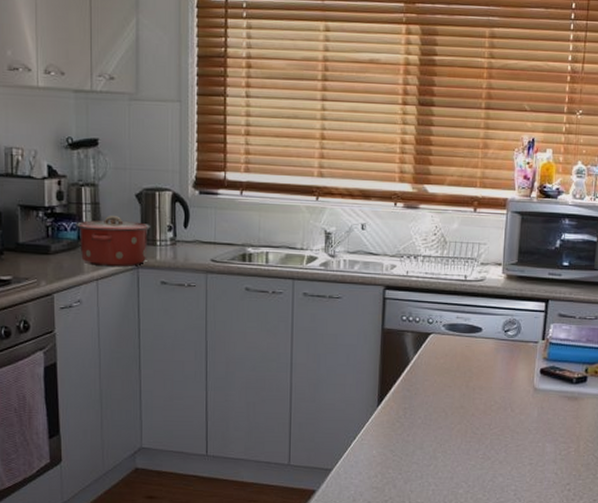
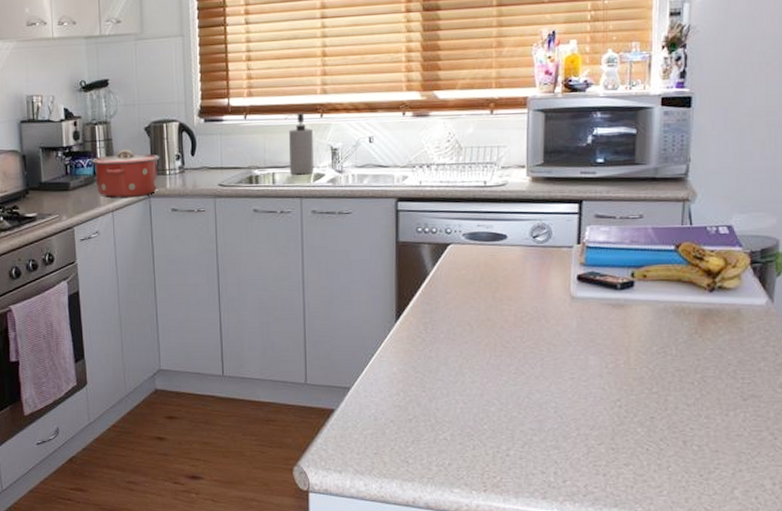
soap dispenser: none [281,193,308,257] -> present [285,112,314,175]

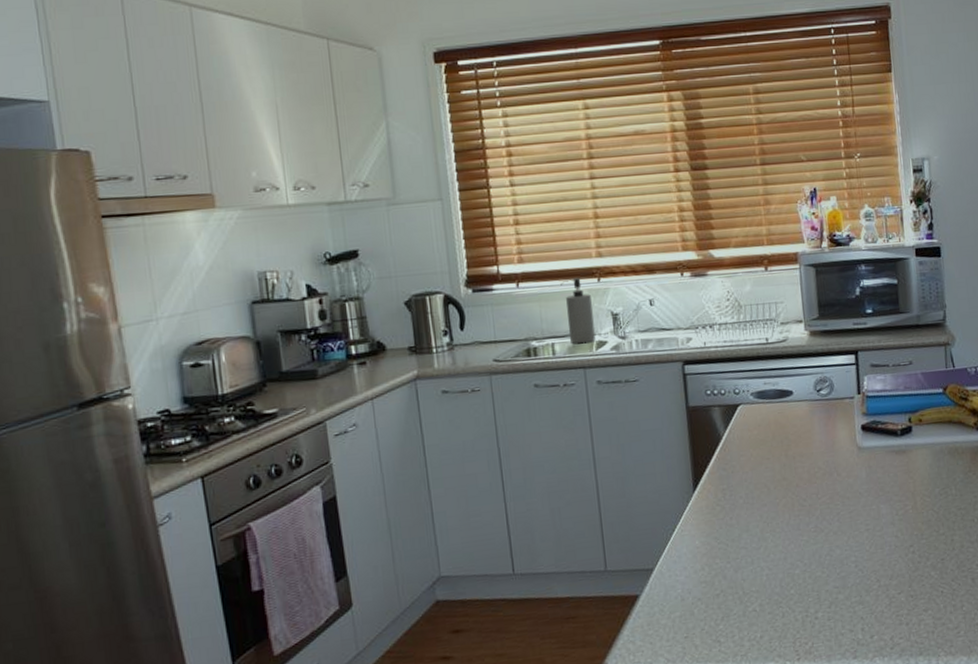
casserole: present [91,150,161,199] -> none [342,328,425,384]

